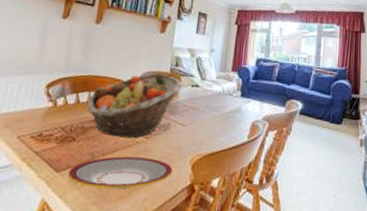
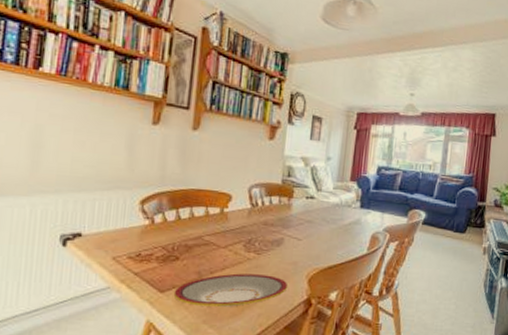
fruit basket: present [87,73,183,139] -> none [190,185,296,255]

